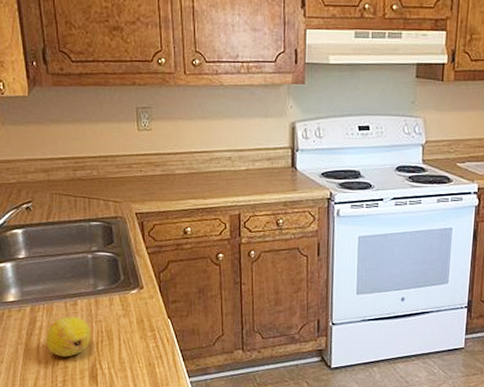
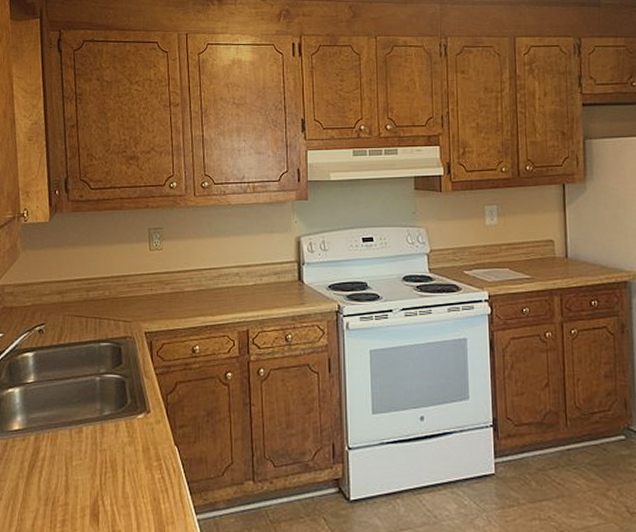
fruit: present [45,316,91,357] -> none [47,446,95,492]

